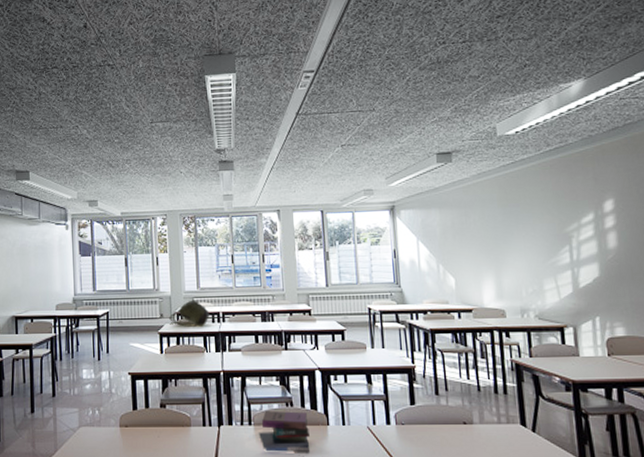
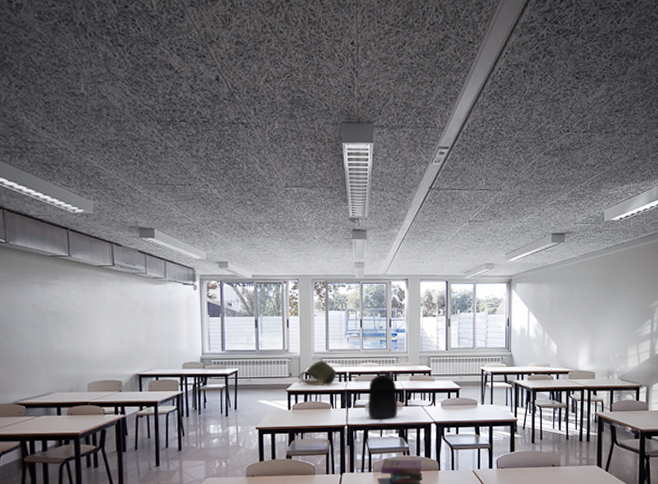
backpack: none [244,309,277,365] -> present [368,370,397,419]

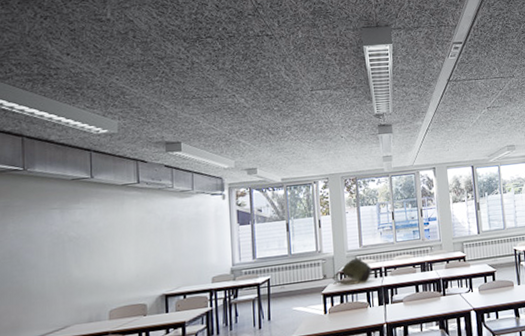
backpack: present [368,370,397,419] -> none [405,261,436,314]

